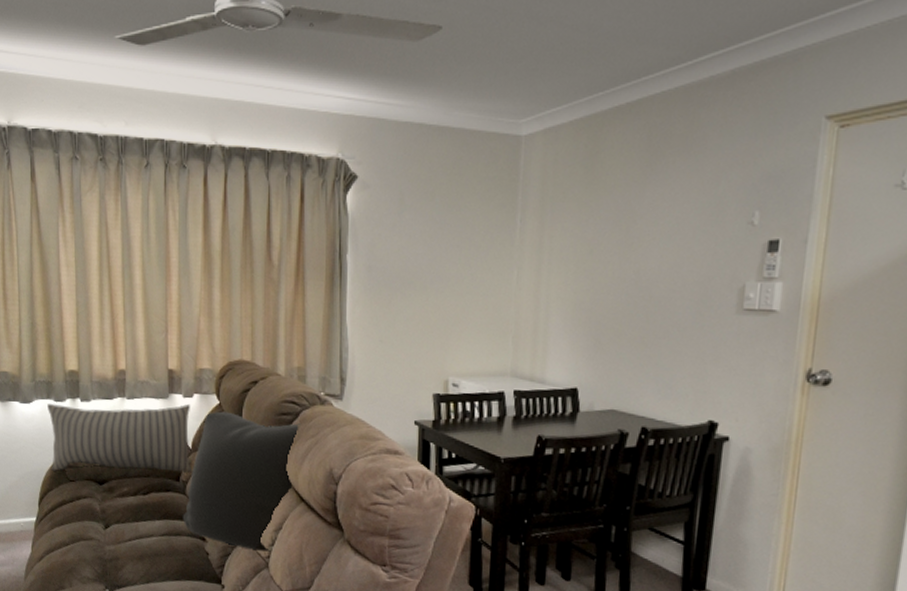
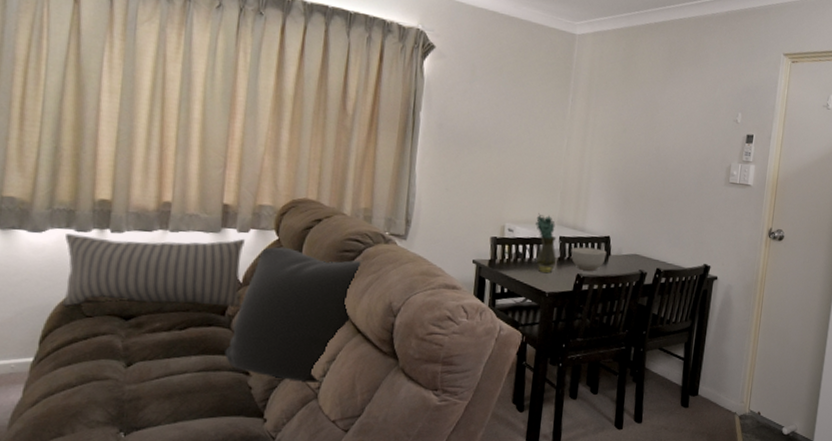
vase: none [484,364,512,435] -> present [536,213,557,273]
bowl: none [529,402,574,432] -> present [571,247,607,271]

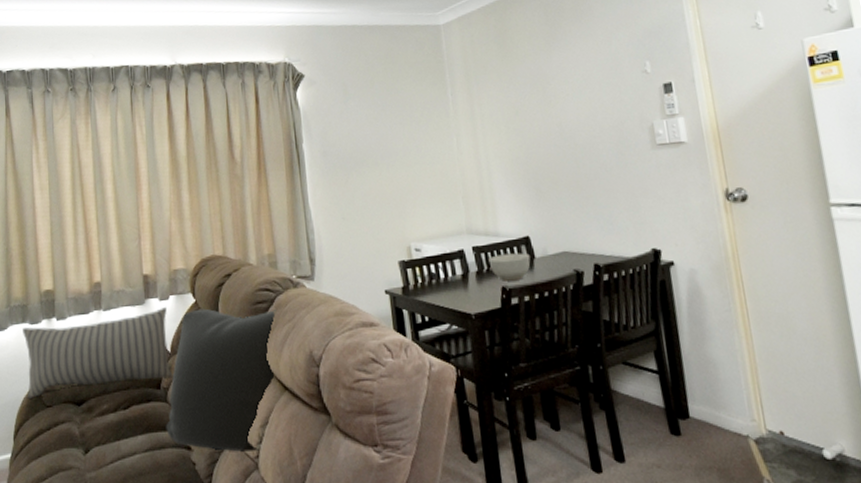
vase: present [536,213,557,273] -> none [442,225,476,292]

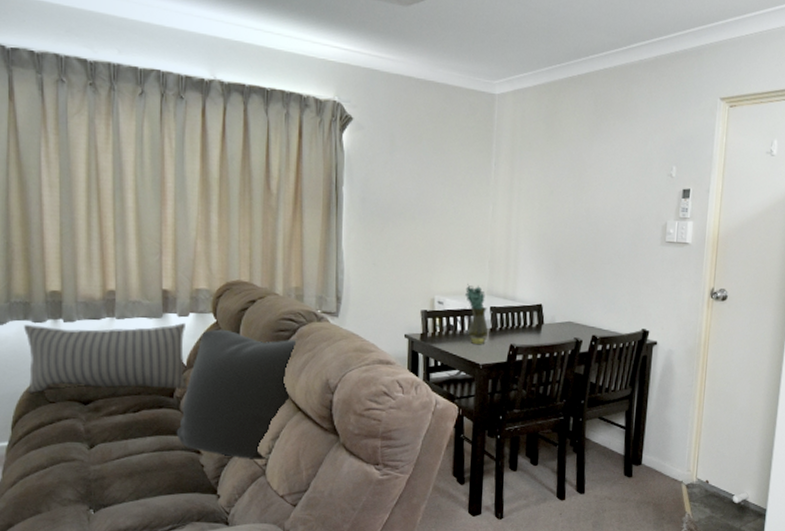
vase: none [442,225,476,292] -> present [465,284,489,345]
bowl: present [488,252,531,281] -> none [502,316,540,341]

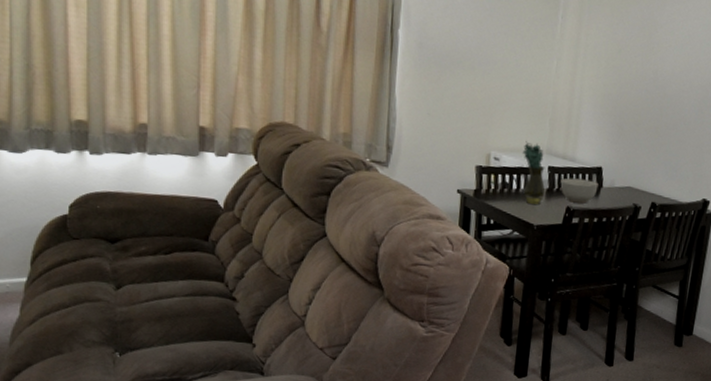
pillow: present [24,322,188,393] -> none [46,155,224,233]
cushion: present [176,329,298,460] -> none [210,172,344,311]
bowl: none [502,316,540,341] -> present [560,177,599,204]

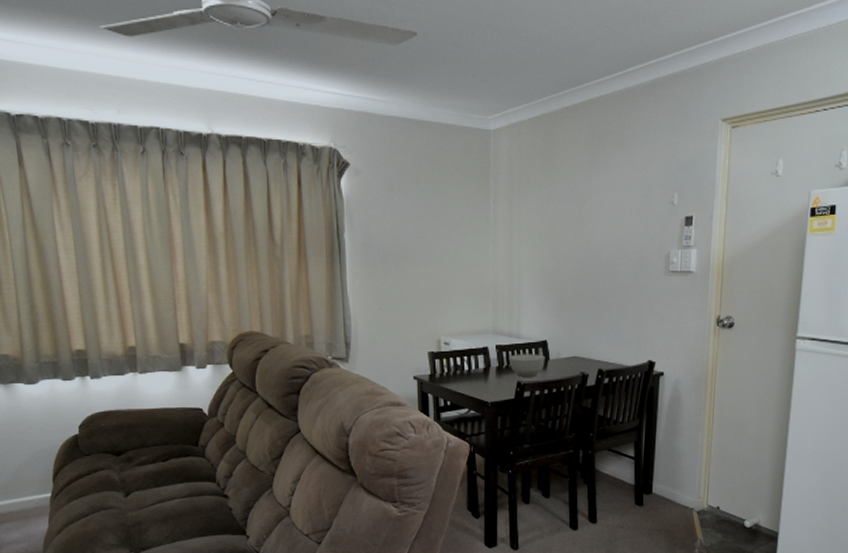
vase: present [523,141,546,205] -> none [471,324,496,383]

